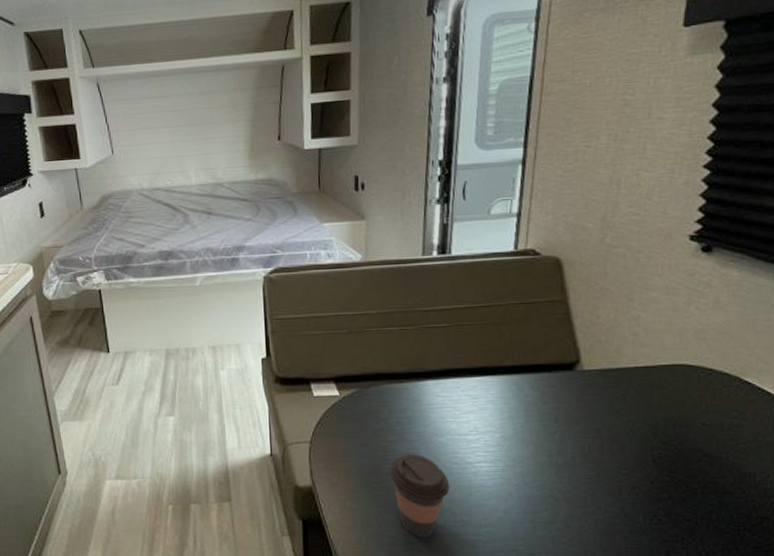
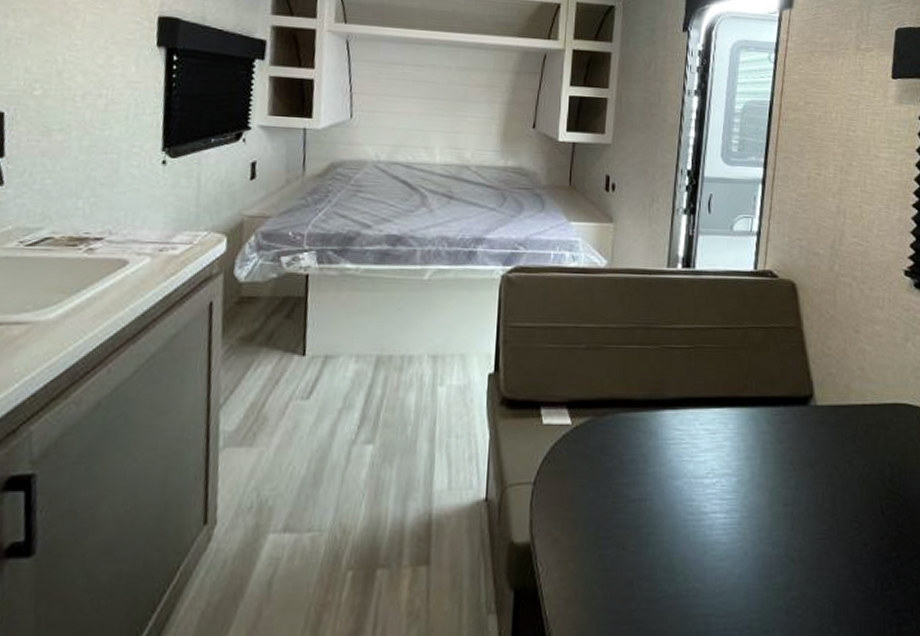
coffee cup: present [390,453,450,537] -> none [620,500,684,612]

